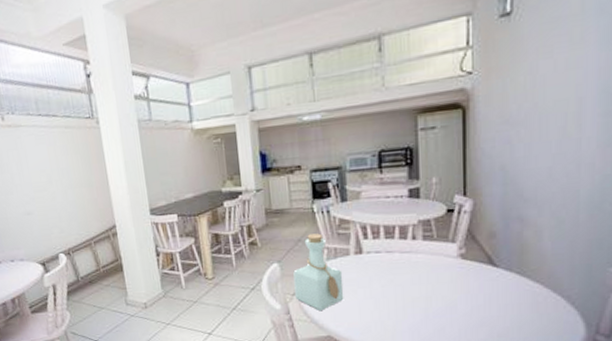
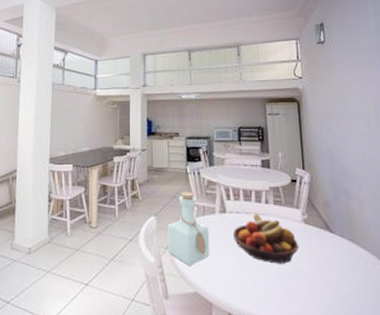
fruit bowl: none [372,250,452,304] -> present [233,212,299,264]

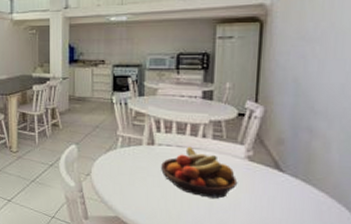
bottle: present [168,192,210,265] -> none [89,122,134,192]

